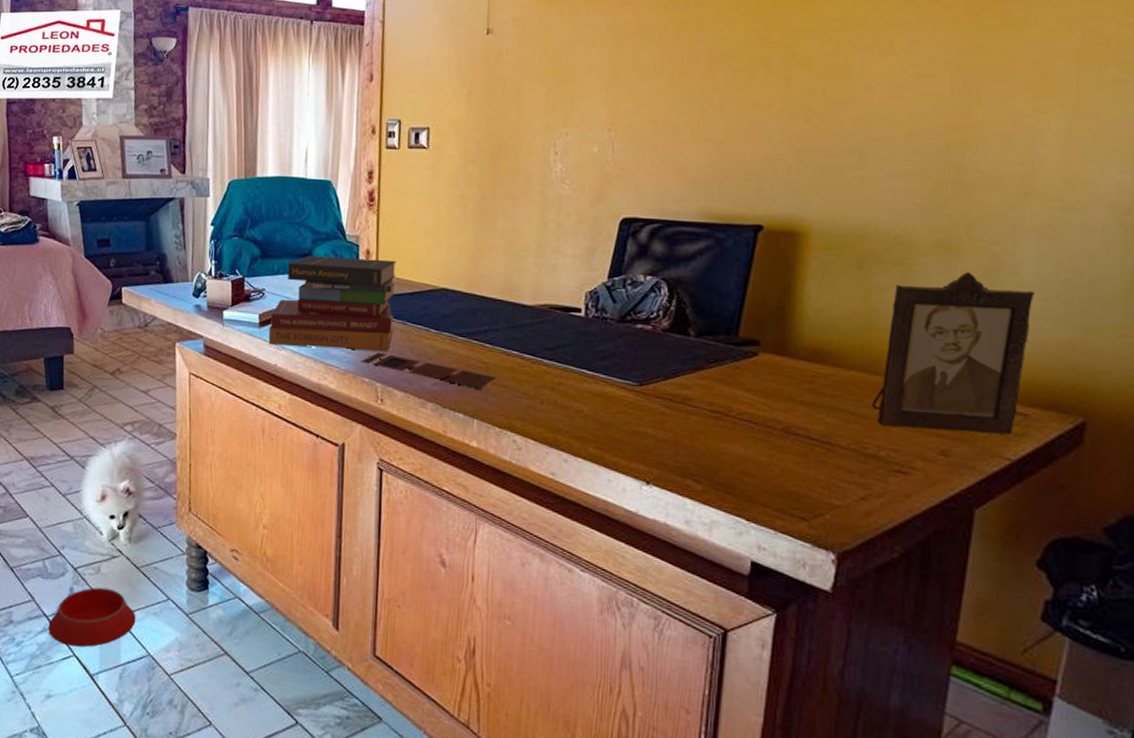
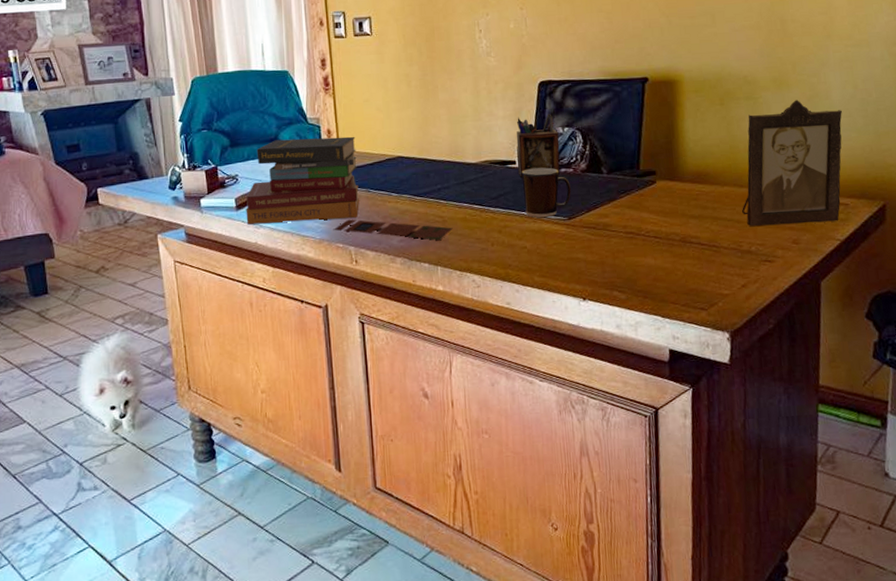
pet bowl: present [48,587,136,647] -> none [59,476,148,538]
desk organizer: none [582,257,639,333] -> present [516,114,560,177]
mug: none [586,319,646,380] -> present [521,167,571,218]

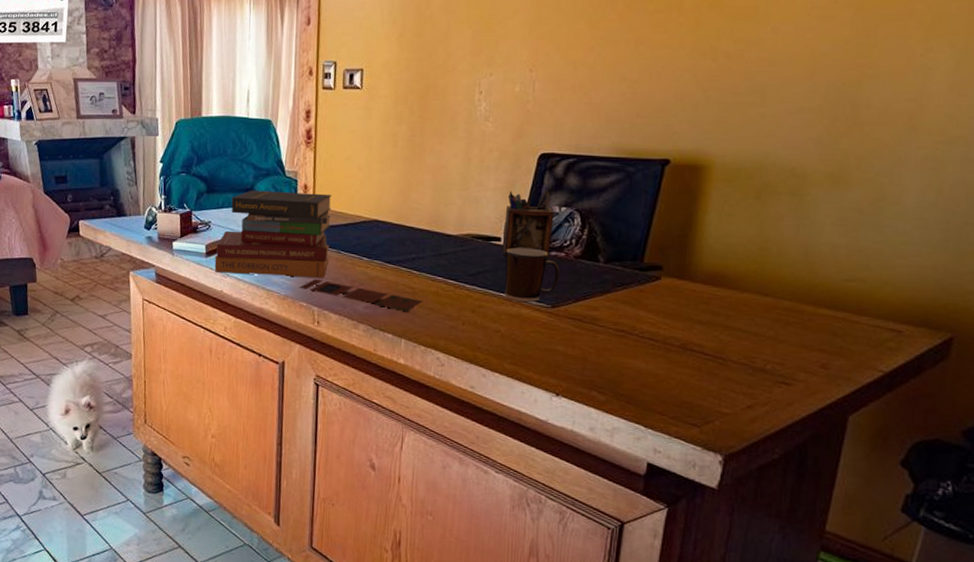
photo frame: present [742,100,842,227] -> none [762,202,915,350]

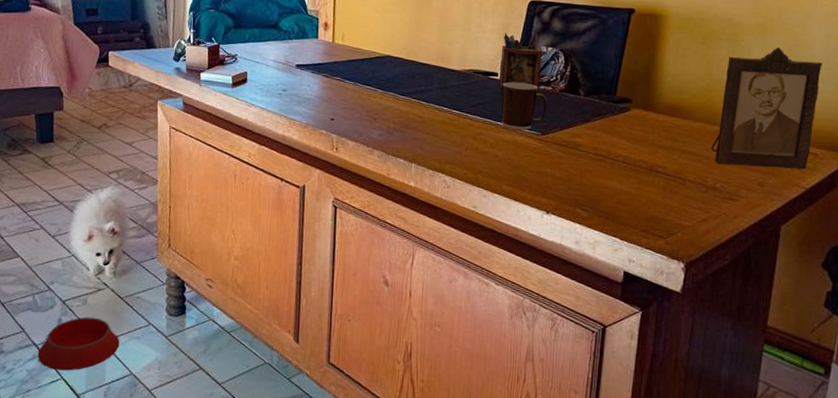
pet bowl: none [21,490,99,542] -> present [37,316,120,371]
books: present [214,190,332,278] -> none [240,26,350,108]
papers: present [298,279,423,311] -> none [318,108,431,139]
photo frame: none [762,202,915,350] -> present [711,47,822,170]

